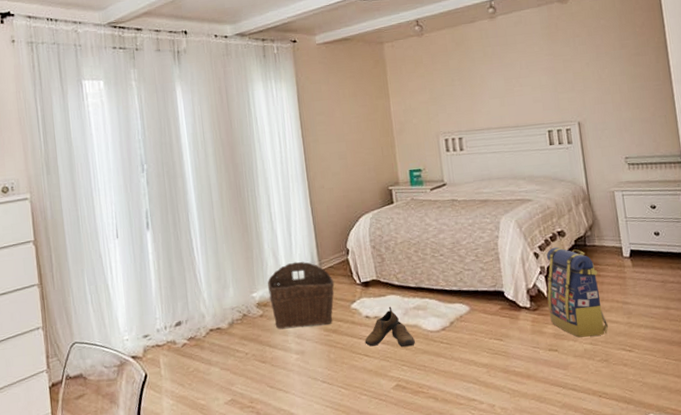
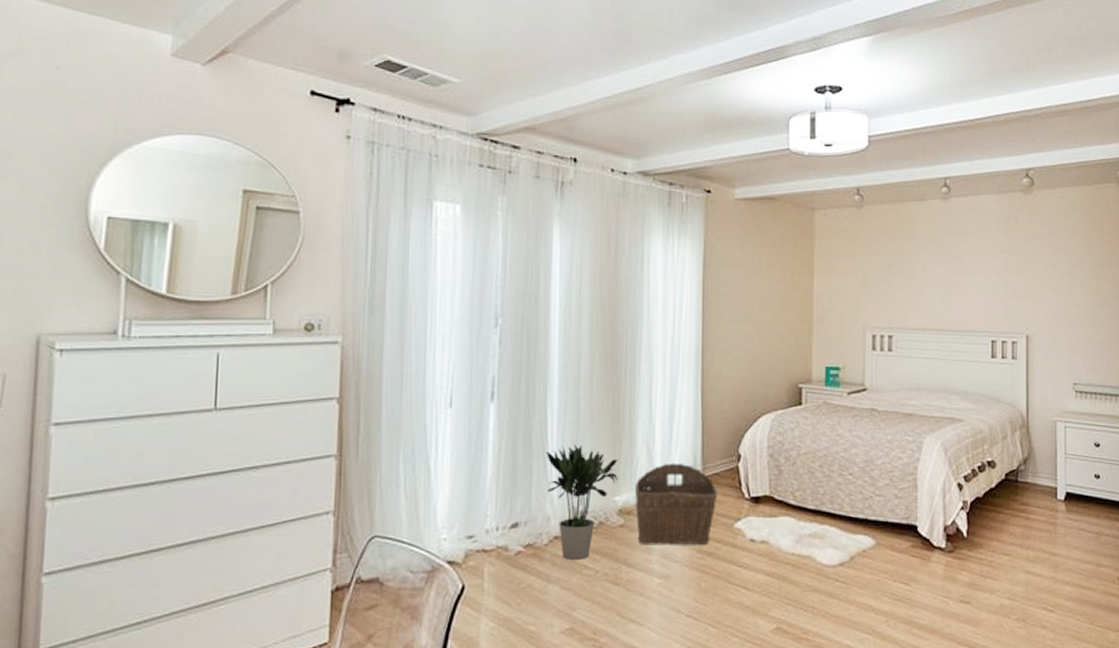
potted plant: none [194,255,253,346] -> present [545,445,618,560]
shoe: present [364,306,415,347] -> none [745,530,805,582]
backpack: present [546,247,609,338] -> none [966,479,1031,590]

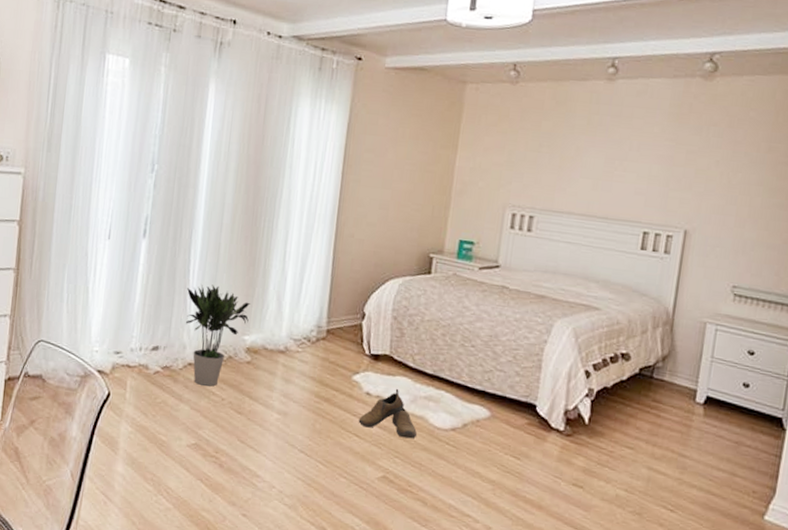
wicker basket: present [634,463,718,545] -> none [261,312,340,391]
shoe: none [745,530,805,582] -> present [358,388,417,439]

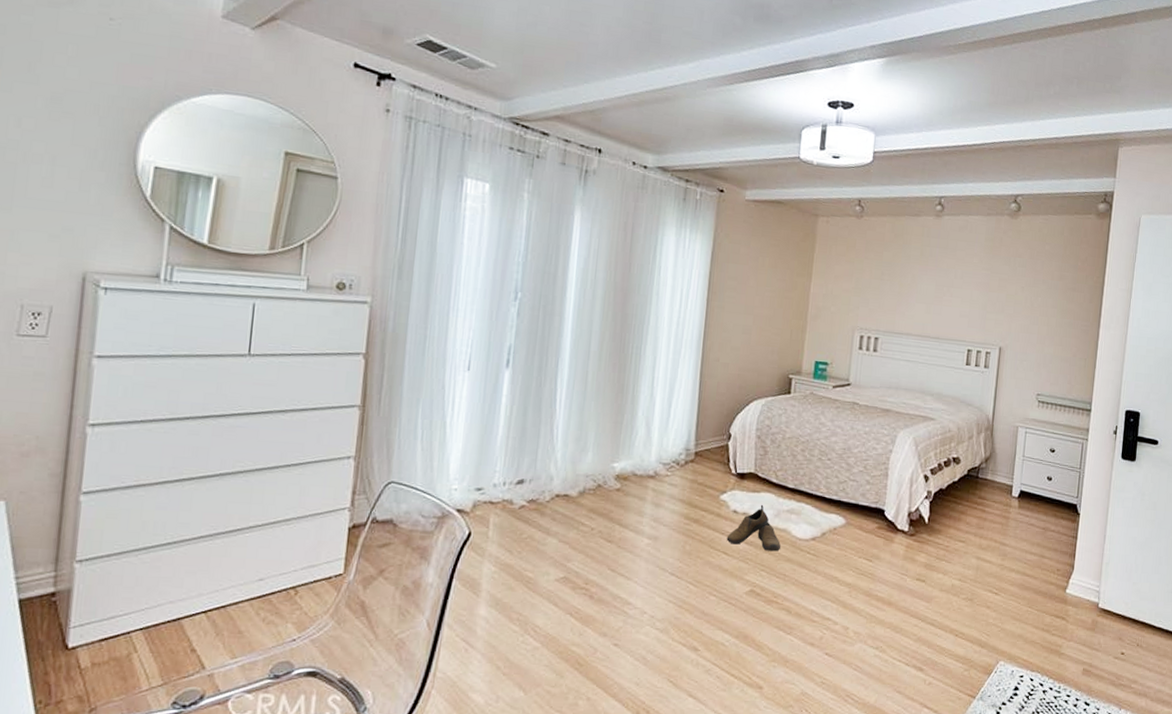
potted plant: present [185,285,250,387] -> none [552,413,619,517]

